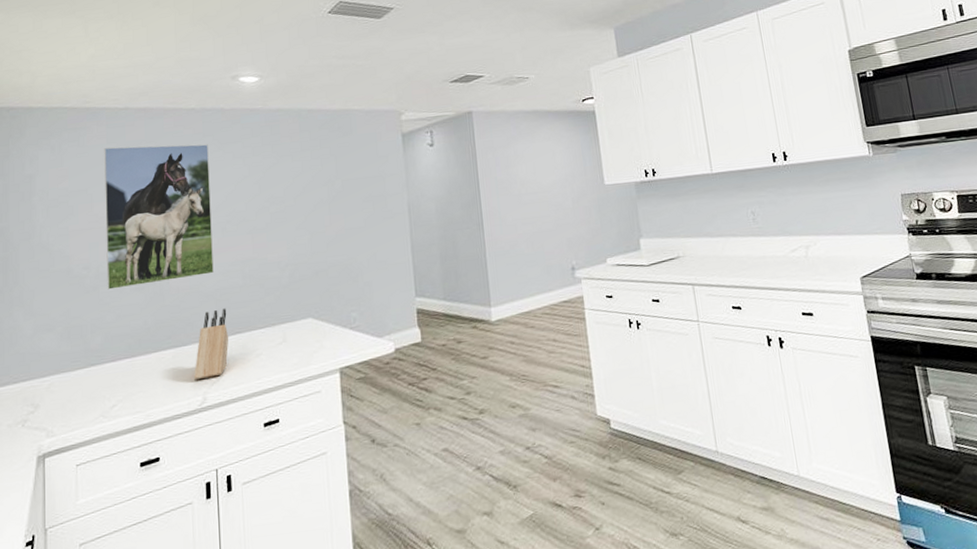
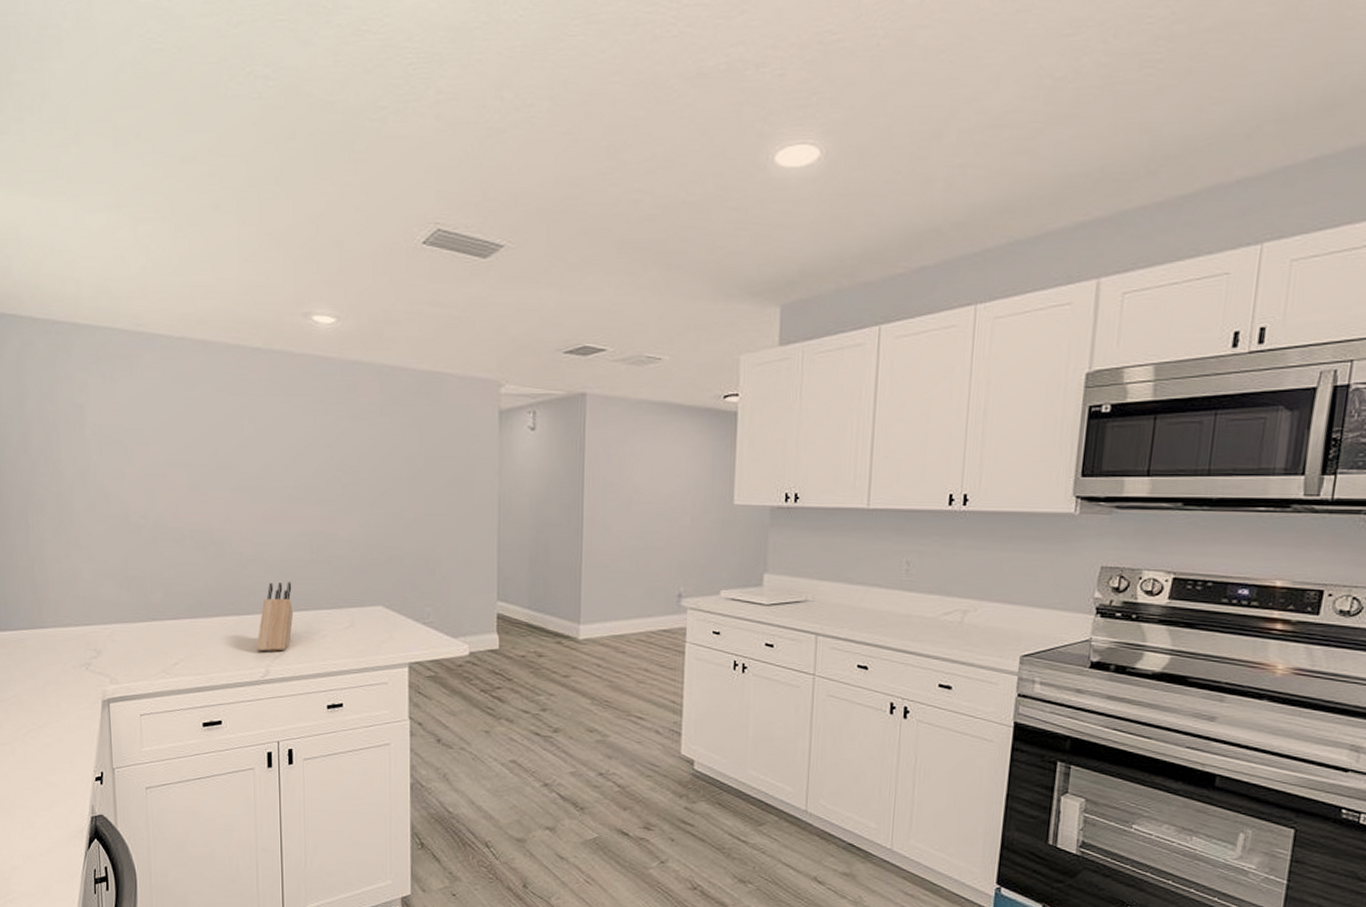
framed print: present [104,144,214,290] -> none [159,384,279,544]

